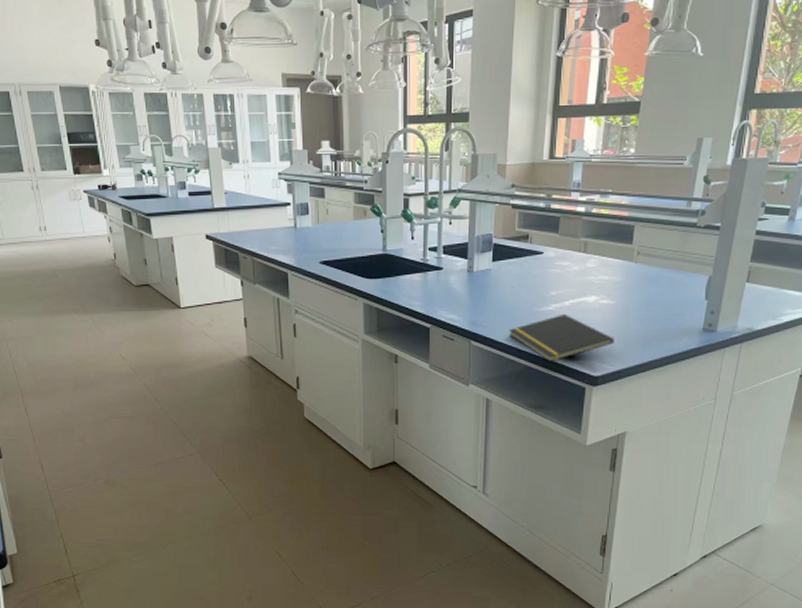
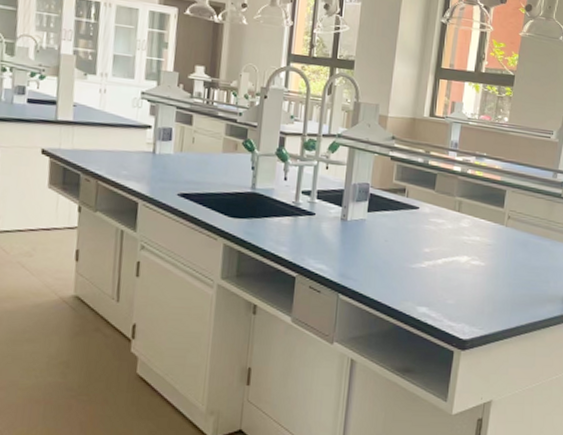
notepad: present [509,313,614,362] -> none [379,272,484,322]

